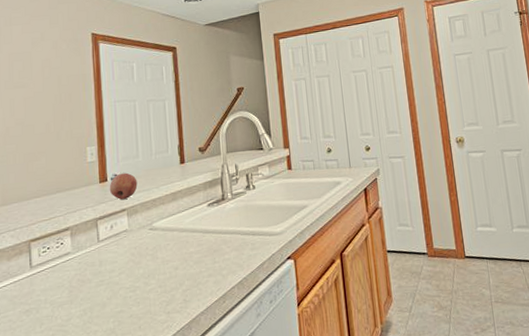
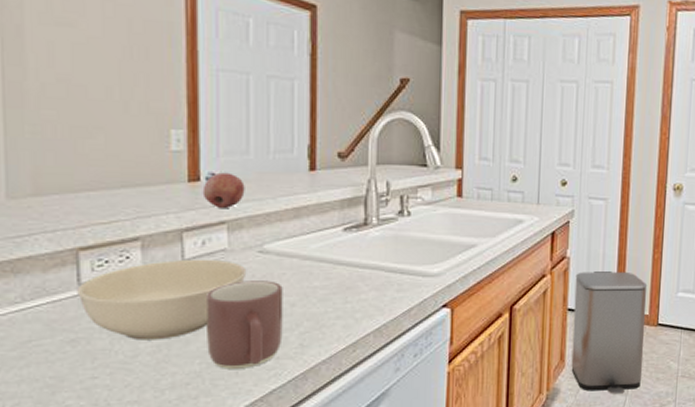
bowl: none [30,238,142,307] -> present [77,259,247,341]
mug: none [114,251,171,325] -> present [205,280,283,369]
pedal bin: none [389,214,461,323] -> present [571,271,648,394]

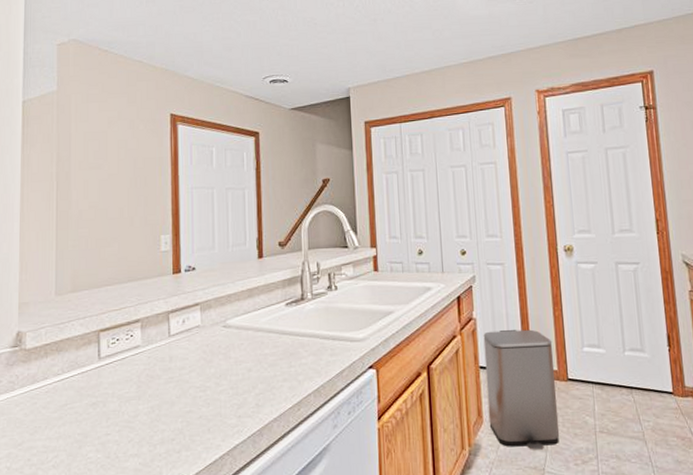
bowl: present [77,259,247,341] -> none [98,334,215,403]
fruit: present [202,172,245,209] -> none [182,264,212,294]
mug: present [205,280,283,369] -> none [185,350,243,427]

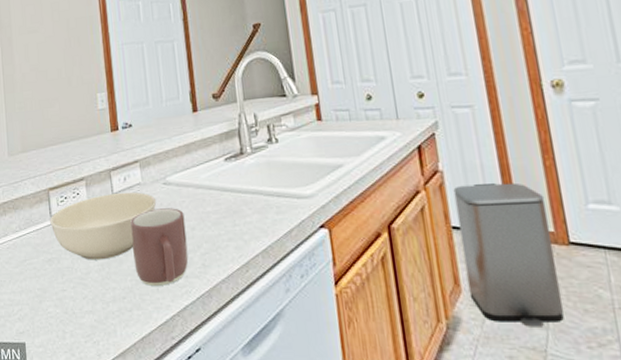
bowl: none [98,334,215,403] -> present [50,192,157,260]
mug: none [185,350,243,427] -> present [129,208,189,286]

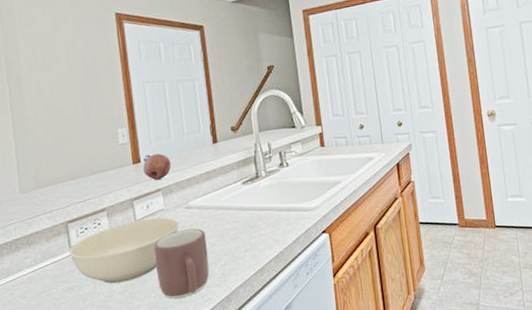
fruit: none [120,121,149,151] -> present [143,153,171,181]
pedal bin: present [453,182,564,327] -> none [421,186,491,289]

